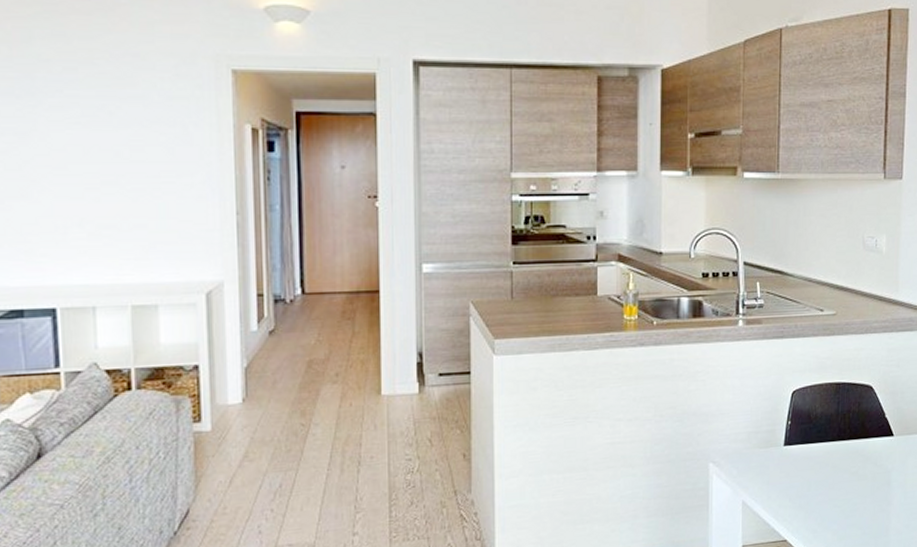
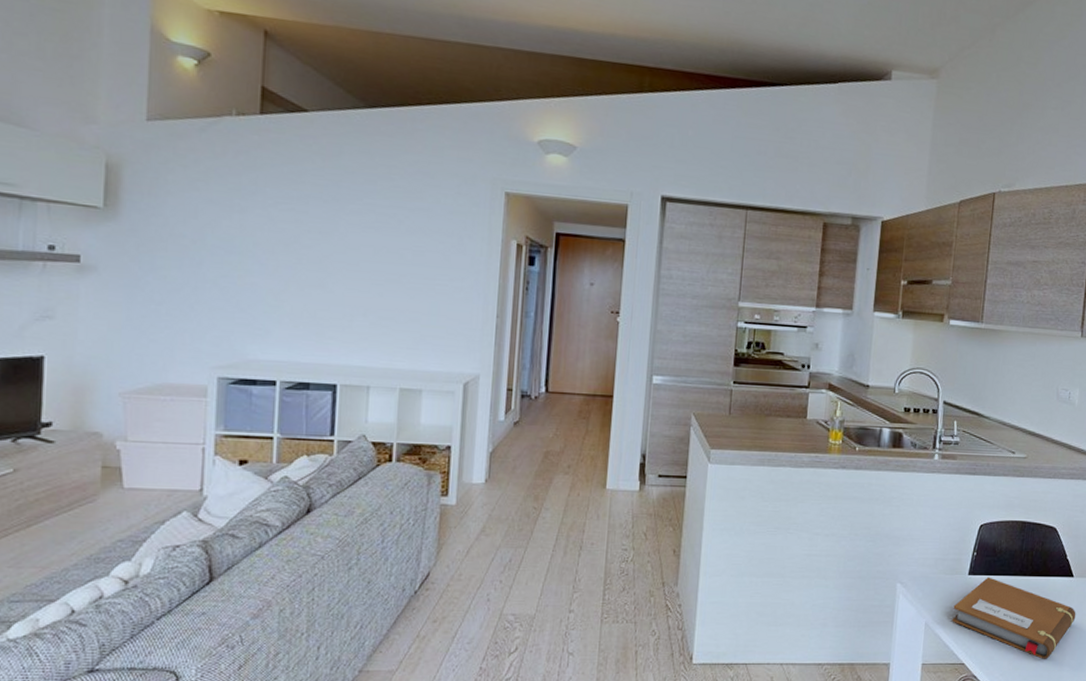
notebook: none [770,445,899,526] -> present [952,577,1076,659]

